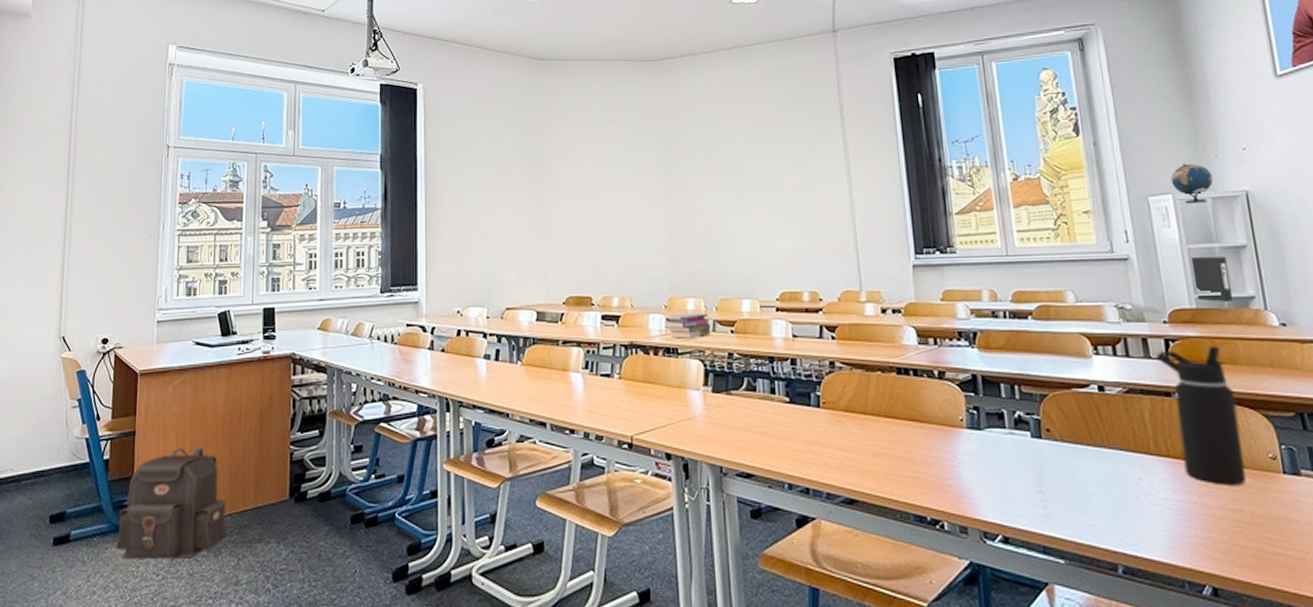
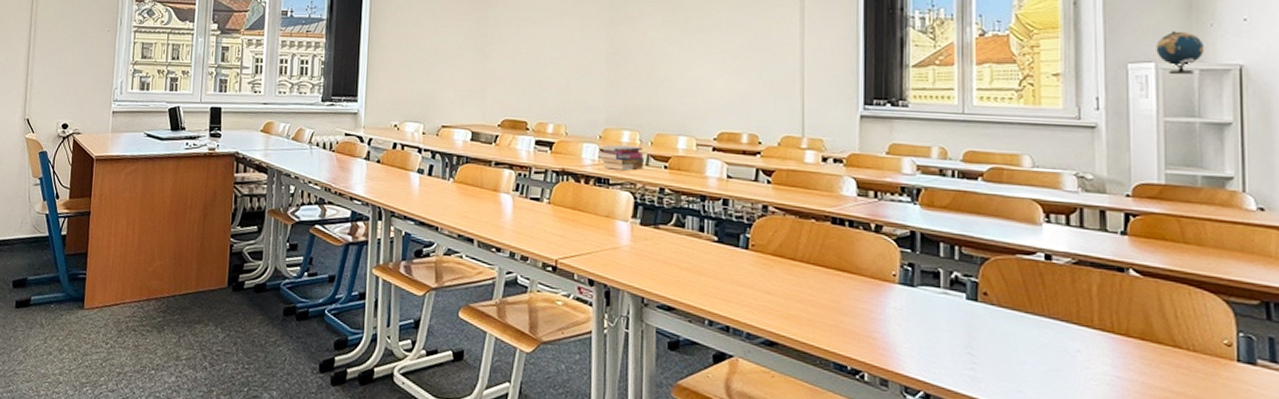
backpack: present [115,447,228,559] -> none [70,230,171,332]
water bottle: present [1155,345,1246,484] -> none [1113,224,1196,368]
binder: present [1190,257,1234,302] -> none [1166,131,1209,180]

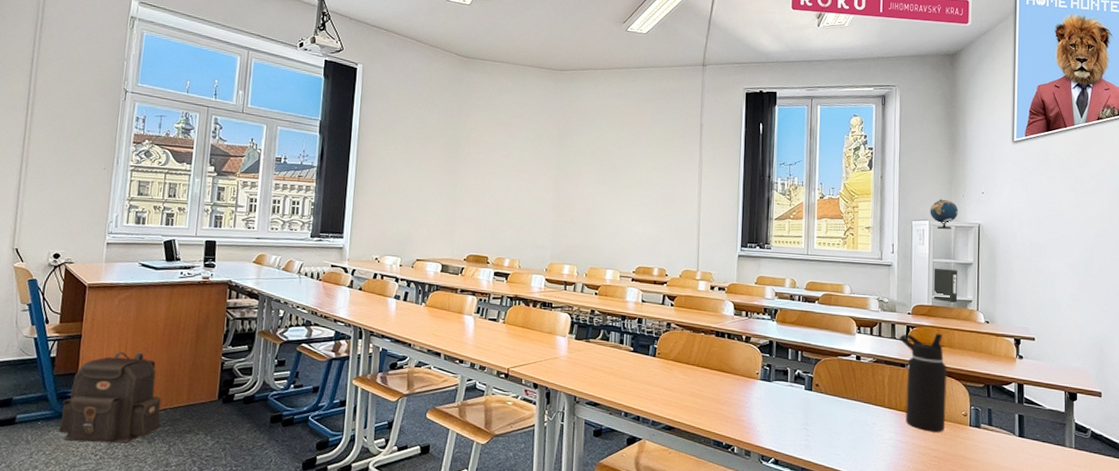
backpack: none [70,230,171,332] -> present [58,351,162,443]
books: present [597,144,644,171] -> none [543,276,580,297]
water bottle: none [1113,224,1196,368] -> present [899,333,947,432]
binder: none [1166,131,1209,180] -> present [933,269,958,303]

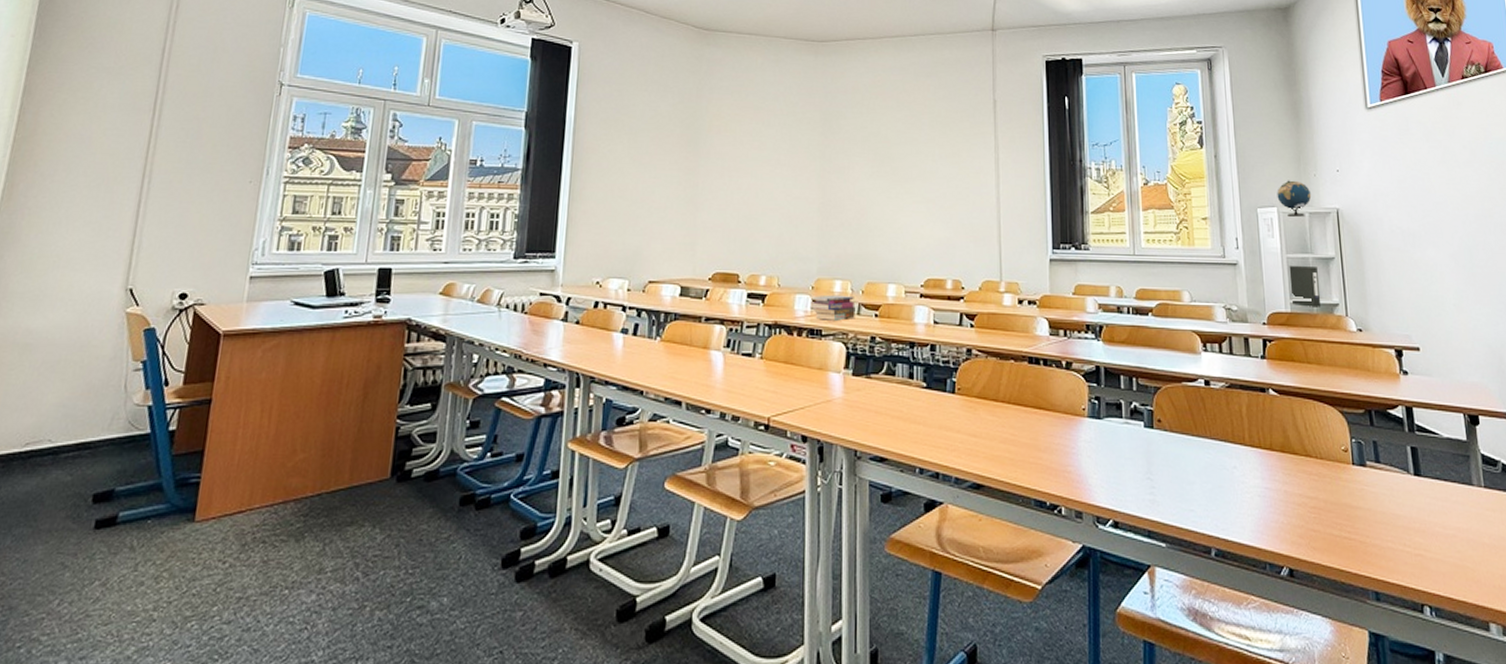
backpack: present [58,351,162,443] -> none [174,418,316,544]
books: none [543,276,580,297] -> present [809,294,855,321]
water bottle: present [899,333,947,432] -> none [1255,347,1323,474]

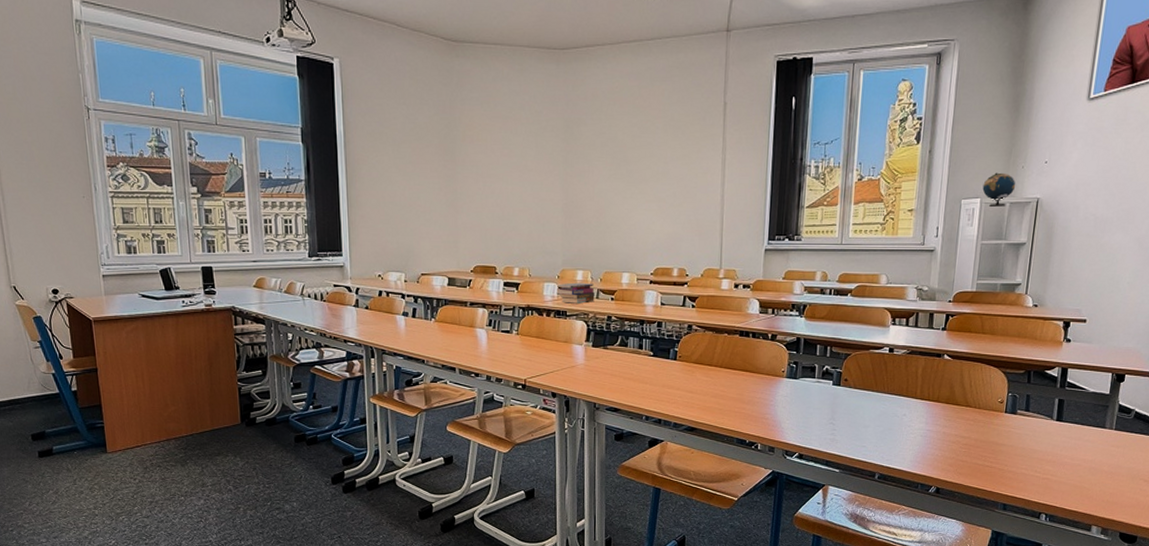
binder: present [1289,266,1322,307] -> none [978,251,1008,287]

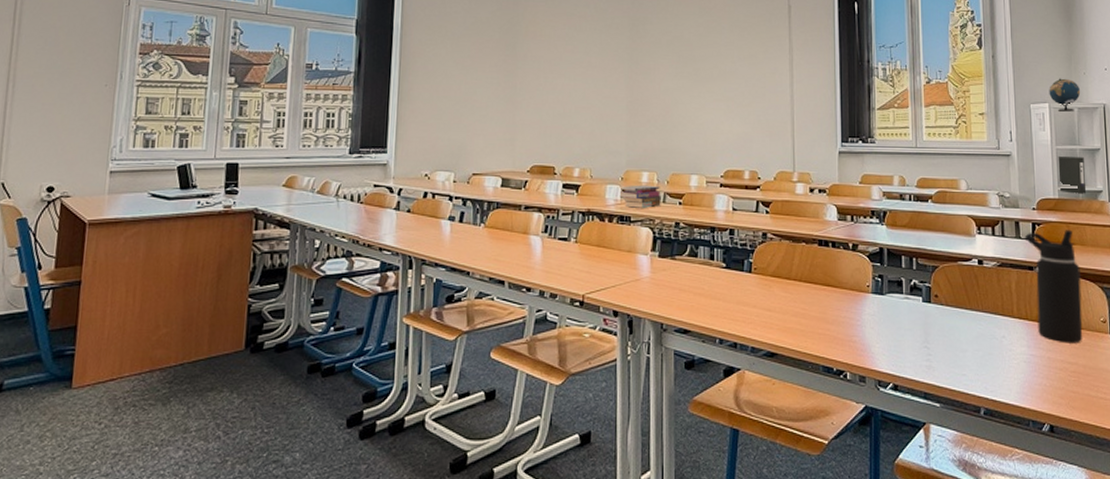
water bottle: none [937,320,987,420] -> present [1024,229,1083,342]
binder: none [978,251,1008,287] -> present [1058,157,1087,194]

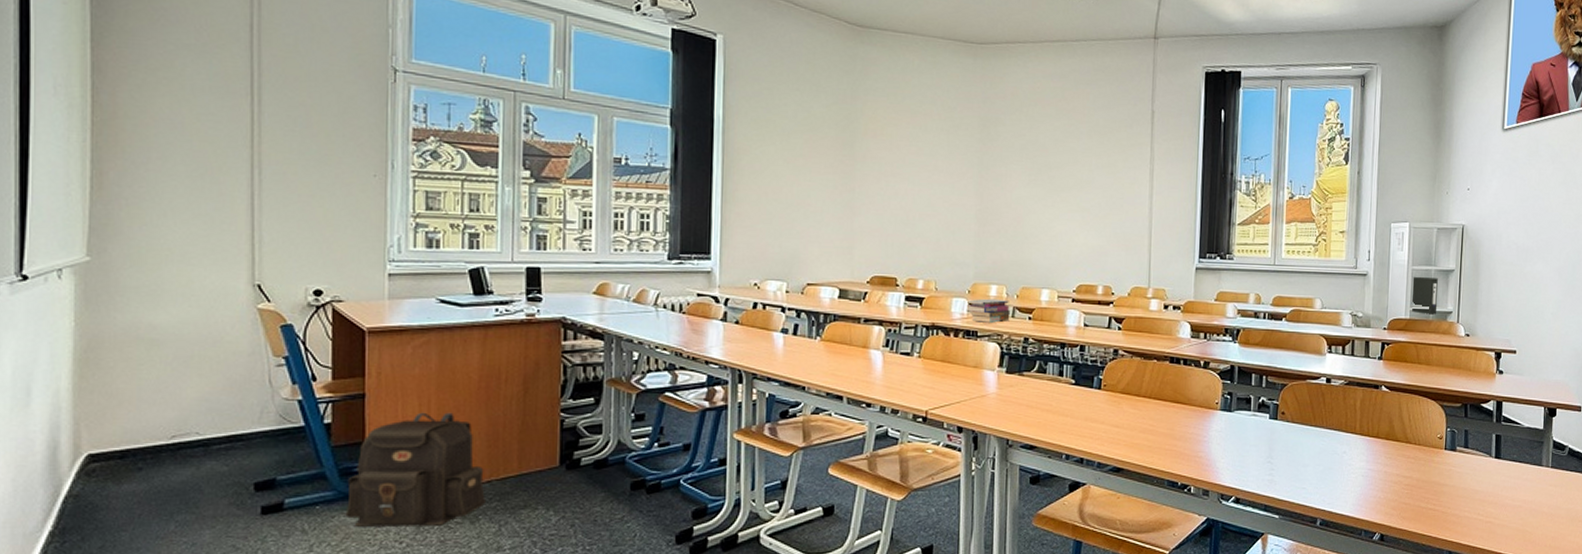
backpack: none [54,298,178,408] -> present [345,412,487,527]
water bottle: present [1024,229,1083,342] -> none [1373,349,1423,457]
globe: present [1049,78,1081,112] -> none [1410,197,1442,232]

